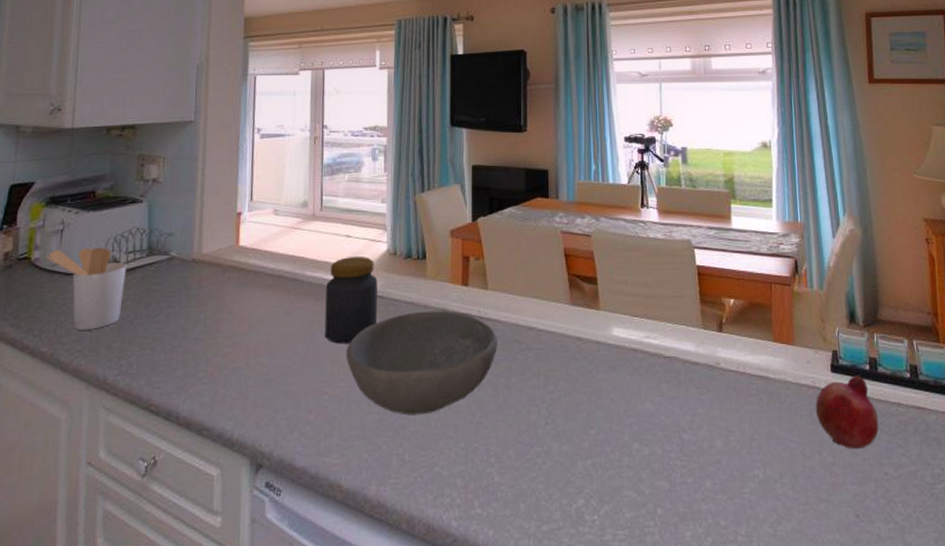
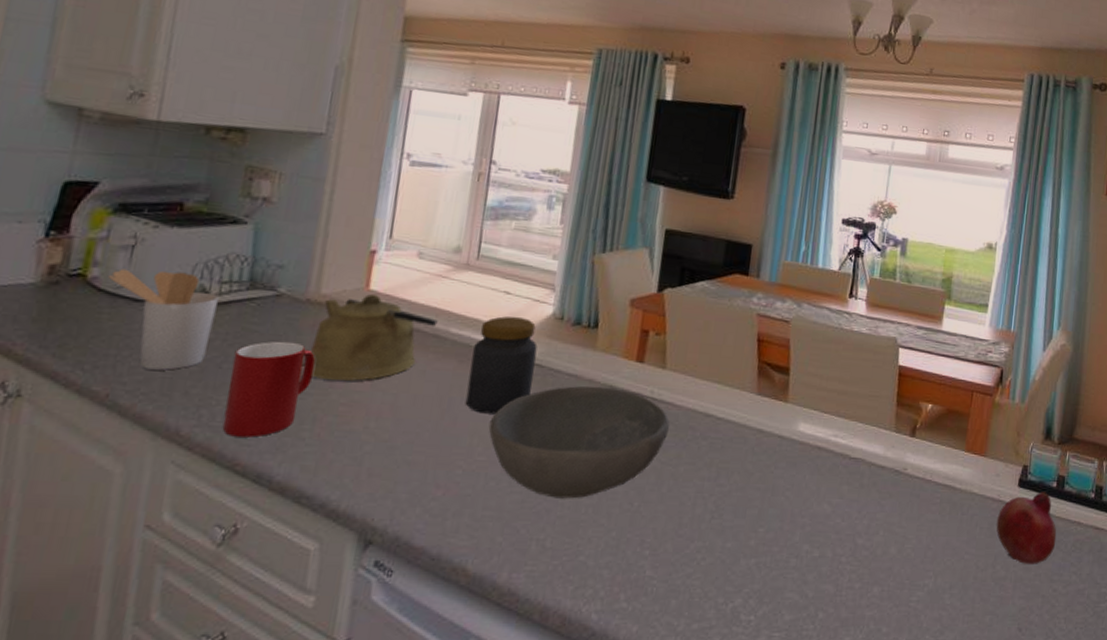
cup: none [138,296,204,381] -> present [222,341,316,438]
kettle: none [199,249,295,327] -> present [311,293,438,381]

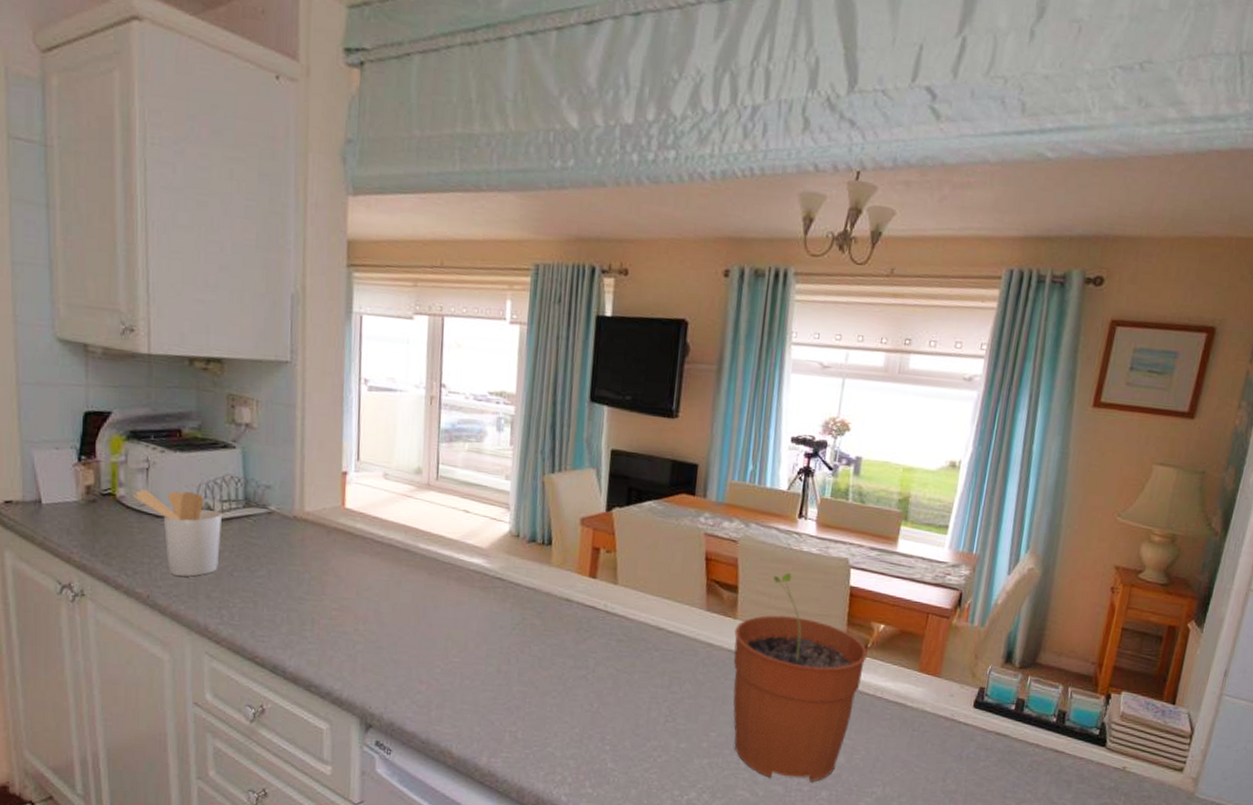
cup: present [222,341,316,438] -> none [240,553,308,635]
kettle: present [311,293,438,381] -> none [303,511,407,589]
jar: present [465,316,538,414] -> none [438,533,497,622]
bowl: present [488,385,670,499] -> none [460,598,624,698]
plant pot: none [783,353,916,578] -> present [733,572,867,783]
fruit: present [996,492,1057,564] -> none [948,713,1013,781]

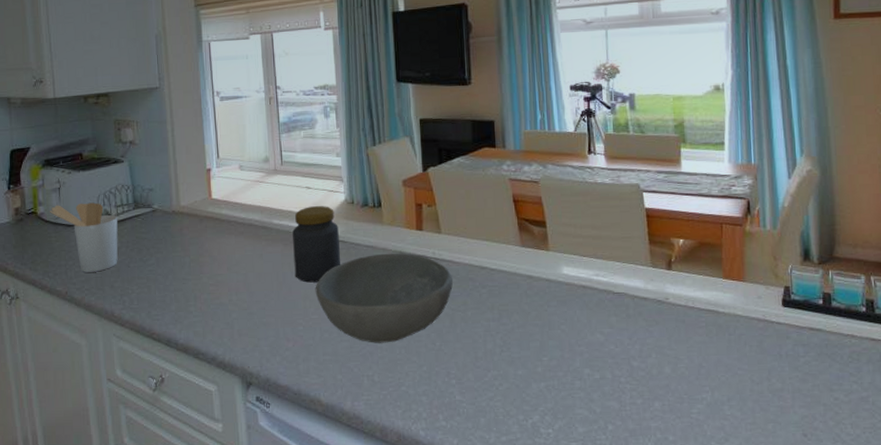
jar: none [438,533,497,622] -> present [292,206,340,283]
bowl: none [460,598,624,698] -> present [315,253,454,343]
plant pot: present [733,572,867,783] -> none [549,203,673,395]

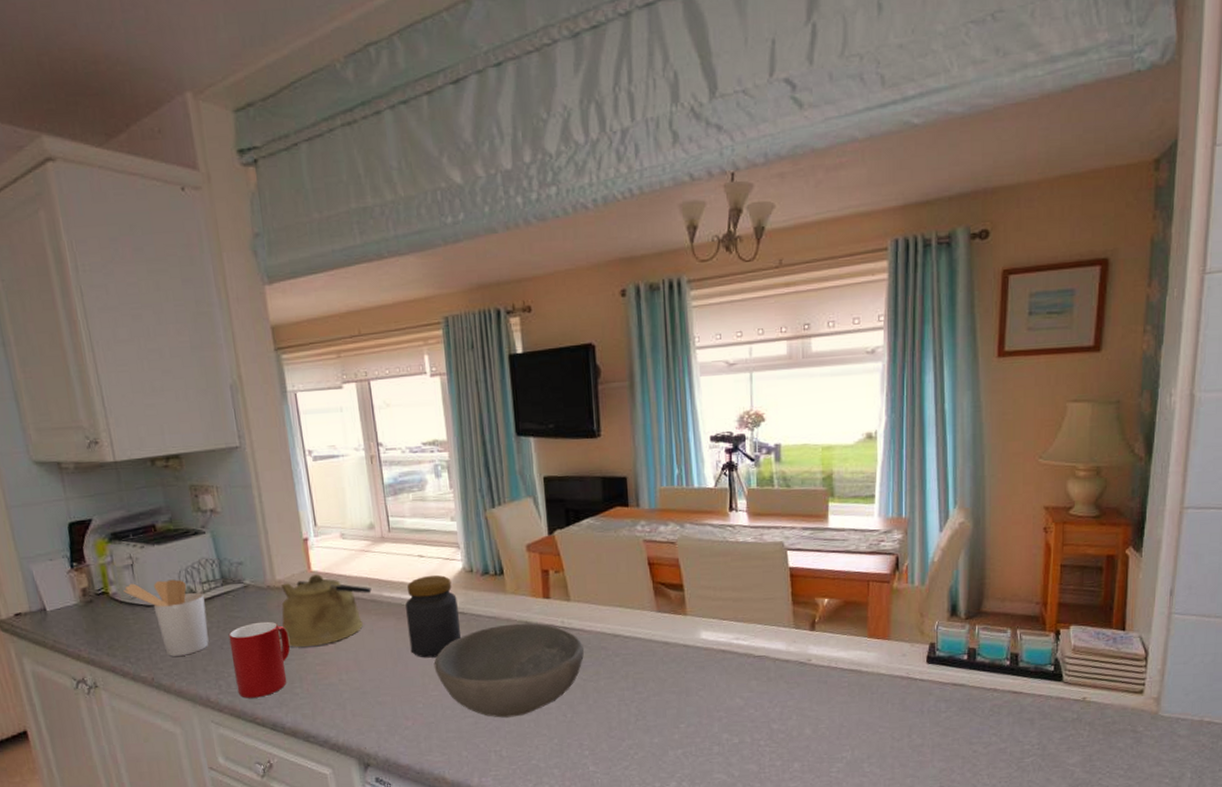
cup: none [135,243,189,314] -> present [228,621,291,698]
kettle: none [183,201,263,269] -> present [280,573,372,648]

